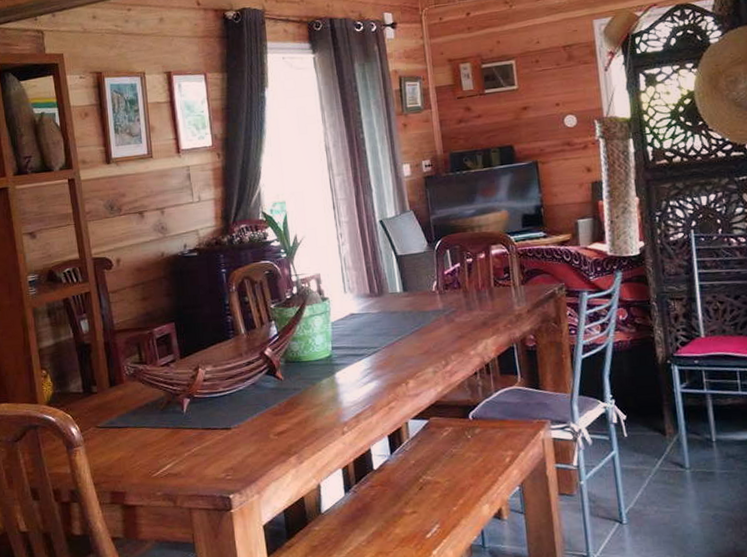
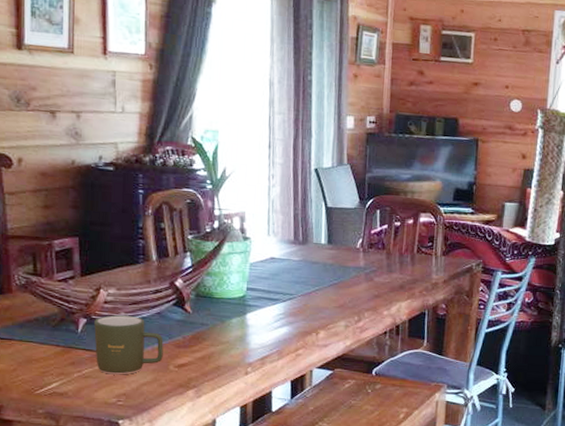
mug: none [197,390,263,450] -> present [94,315,164,375]

